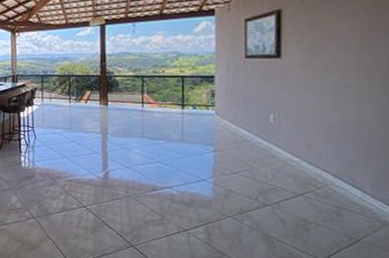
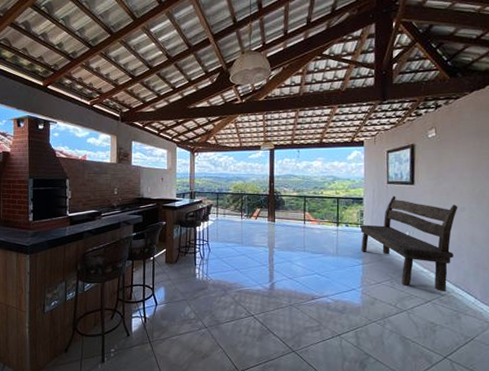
bench: none [209,71,341,185] -> present [359,195,458,292]

